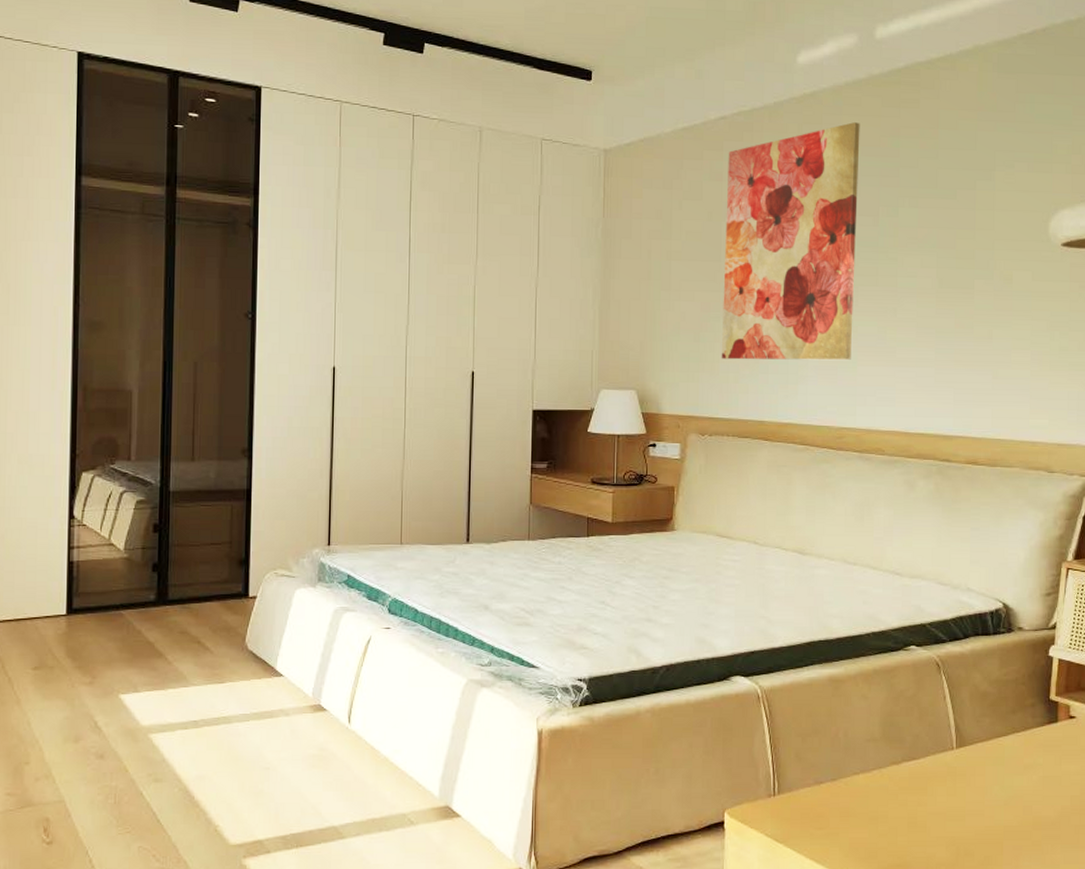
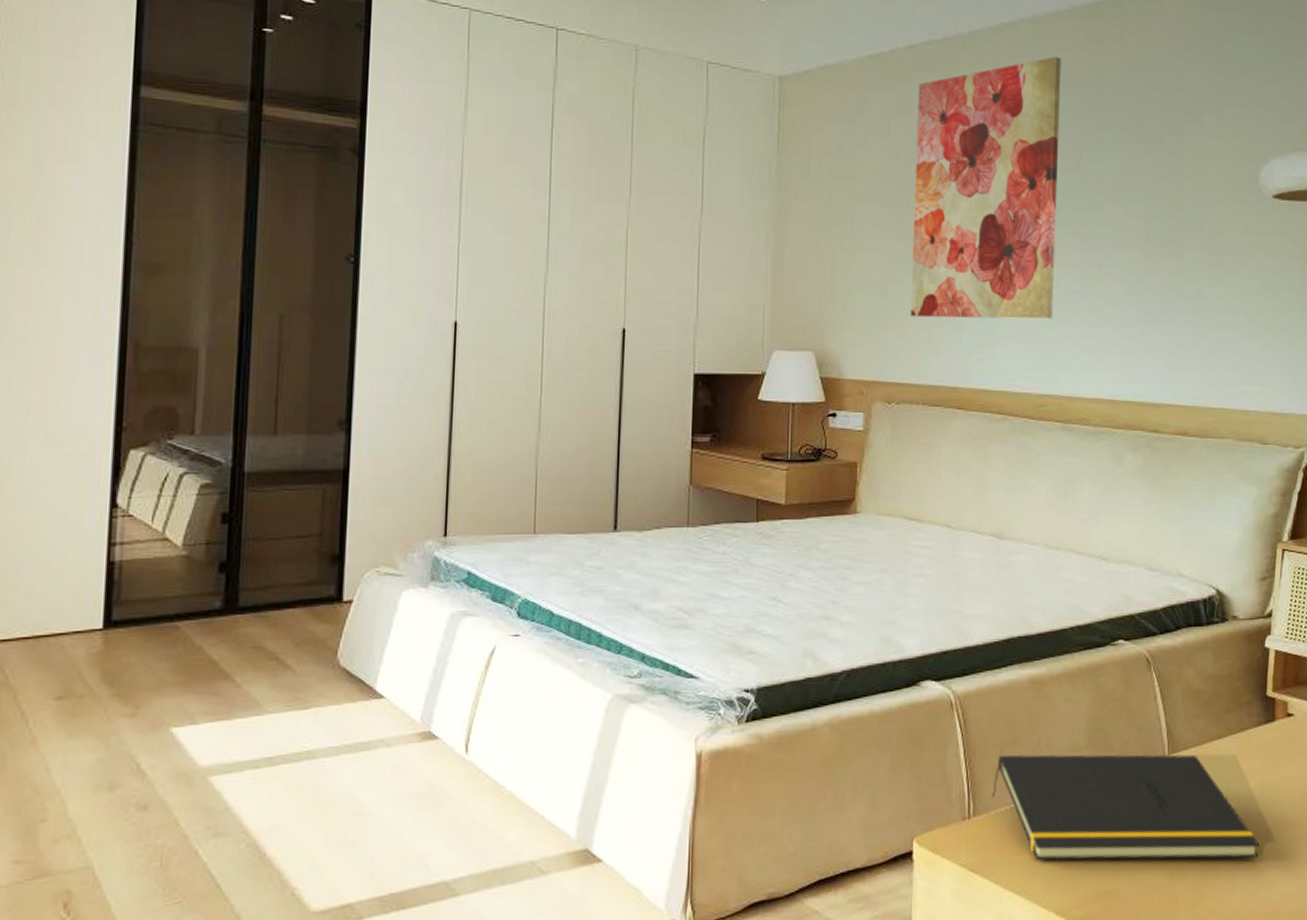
notepad: none [794,742,1042,843] -> present [991,754,1260,861]

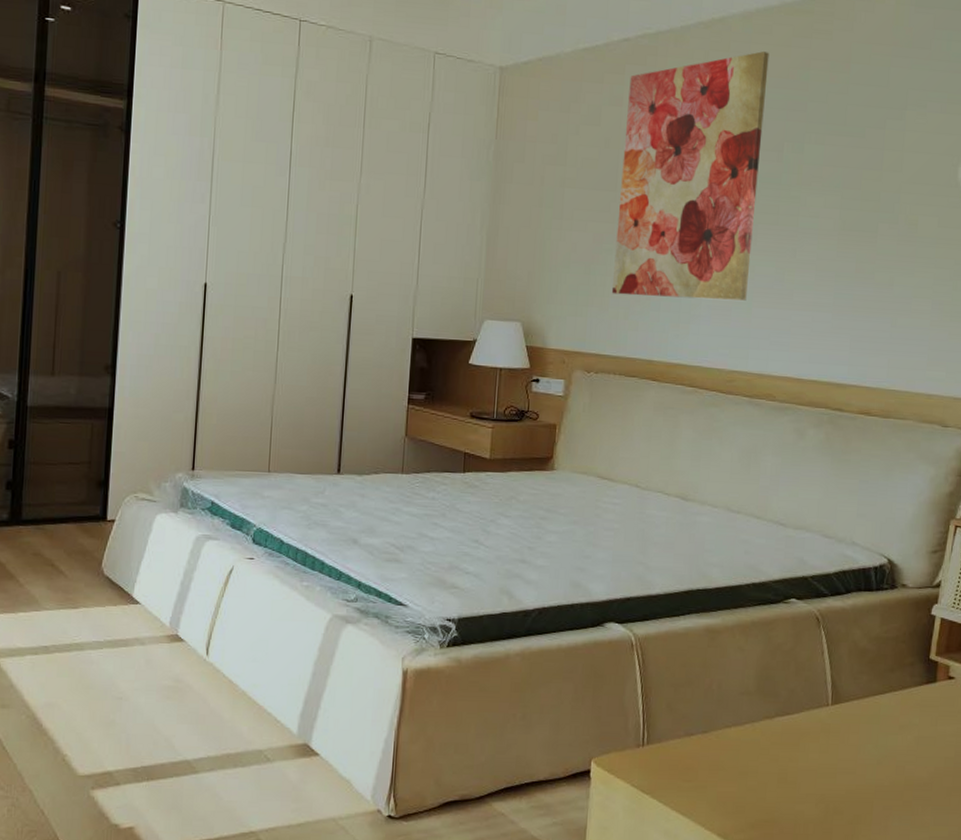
notepad: present [991,754,1260,861] -> none [664,693,913,803]

